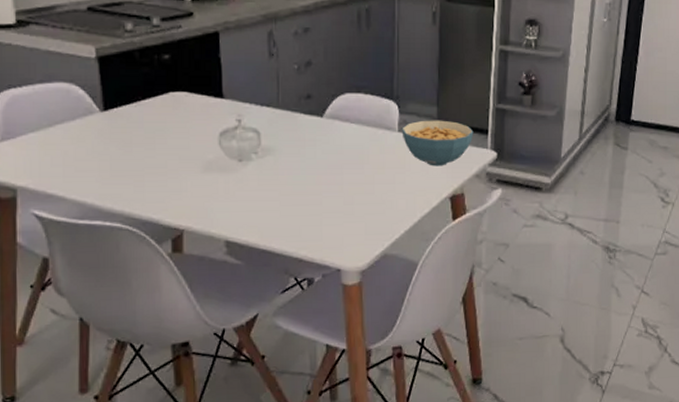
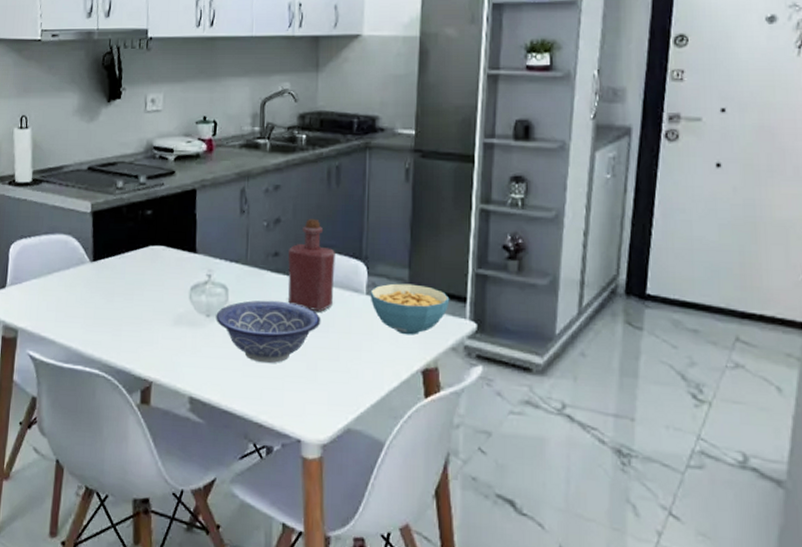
decorative bowl: none [249,142,356,202] -> present [216,300,321,364]
bottle: none [321,60,368,151] -> present [288,218,335,312]

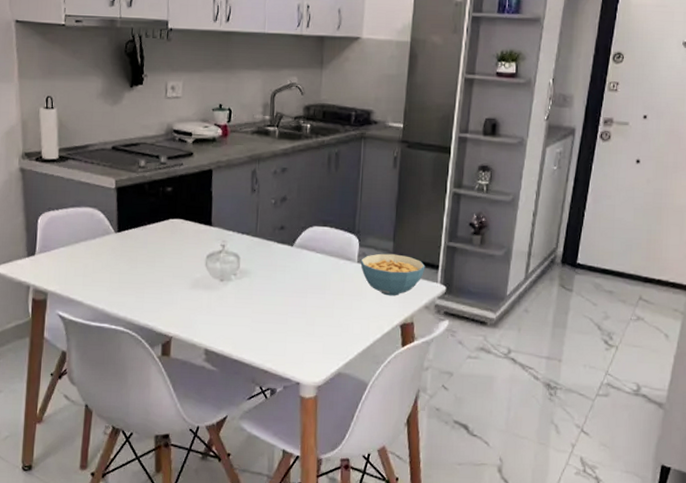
decorative bowl: present [216,300,321,364] -> none [228,267,319,321]
bottle: present [288,218,335,312] -> none [292,197,333,277]

